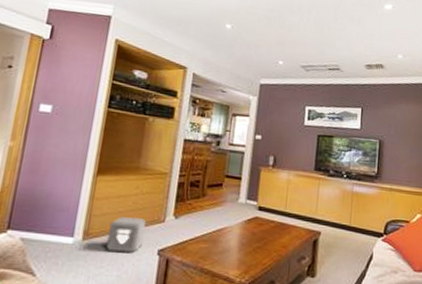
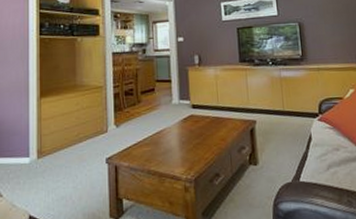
air purifier: present [105,216,147,254] -> none [58,130,92,166]

